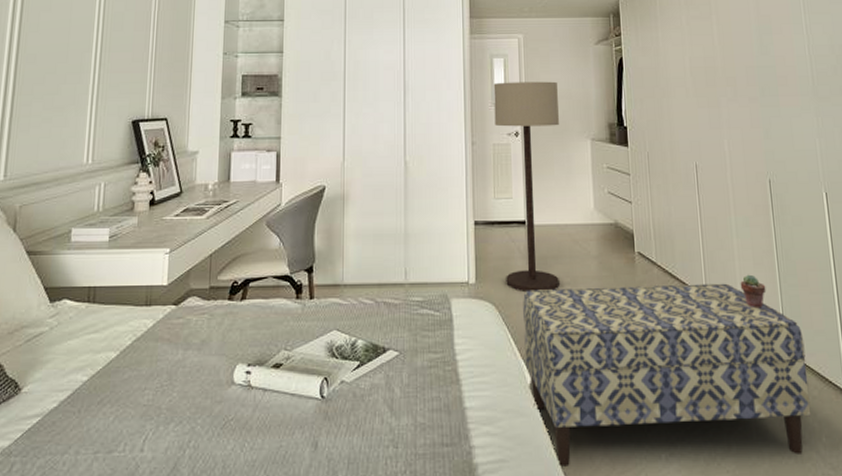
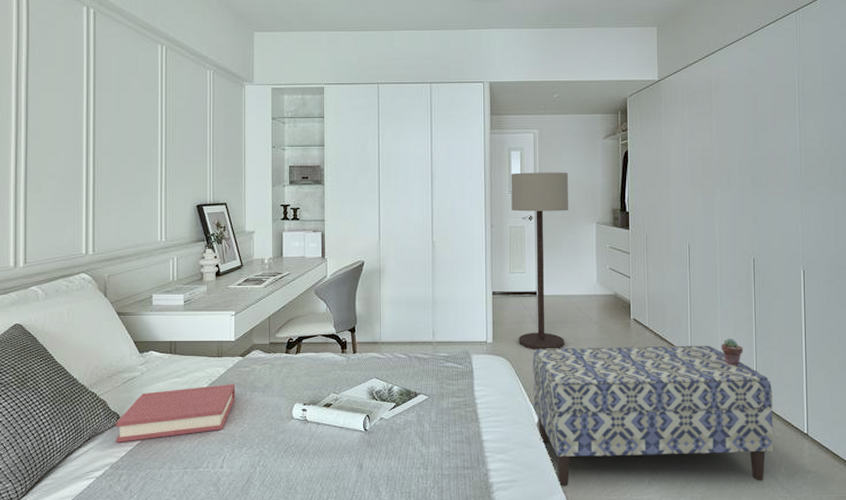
hardback book: none [11,340,165,420] -> present [116,384,236,443]

